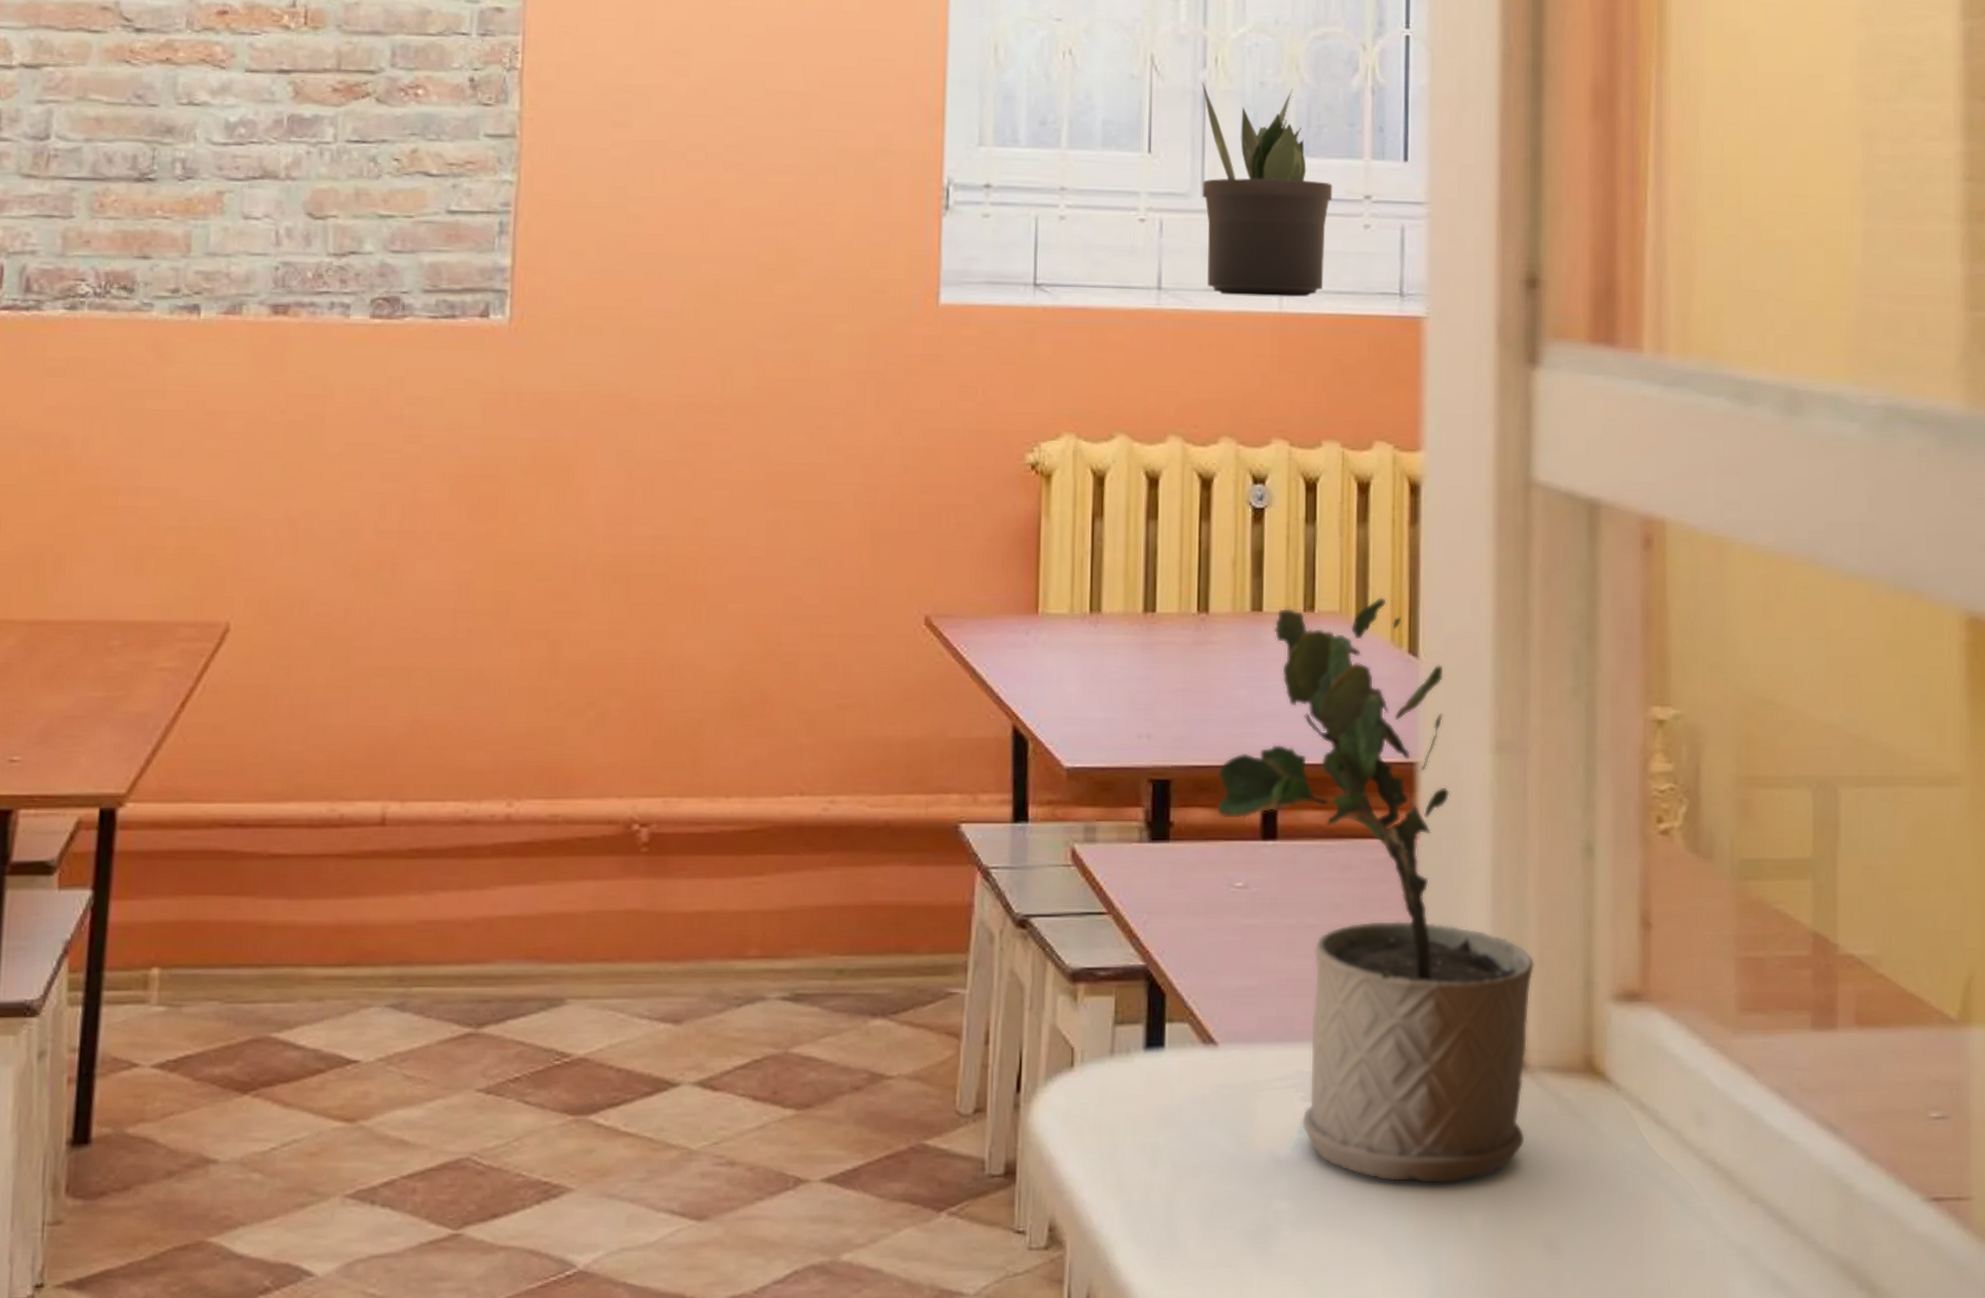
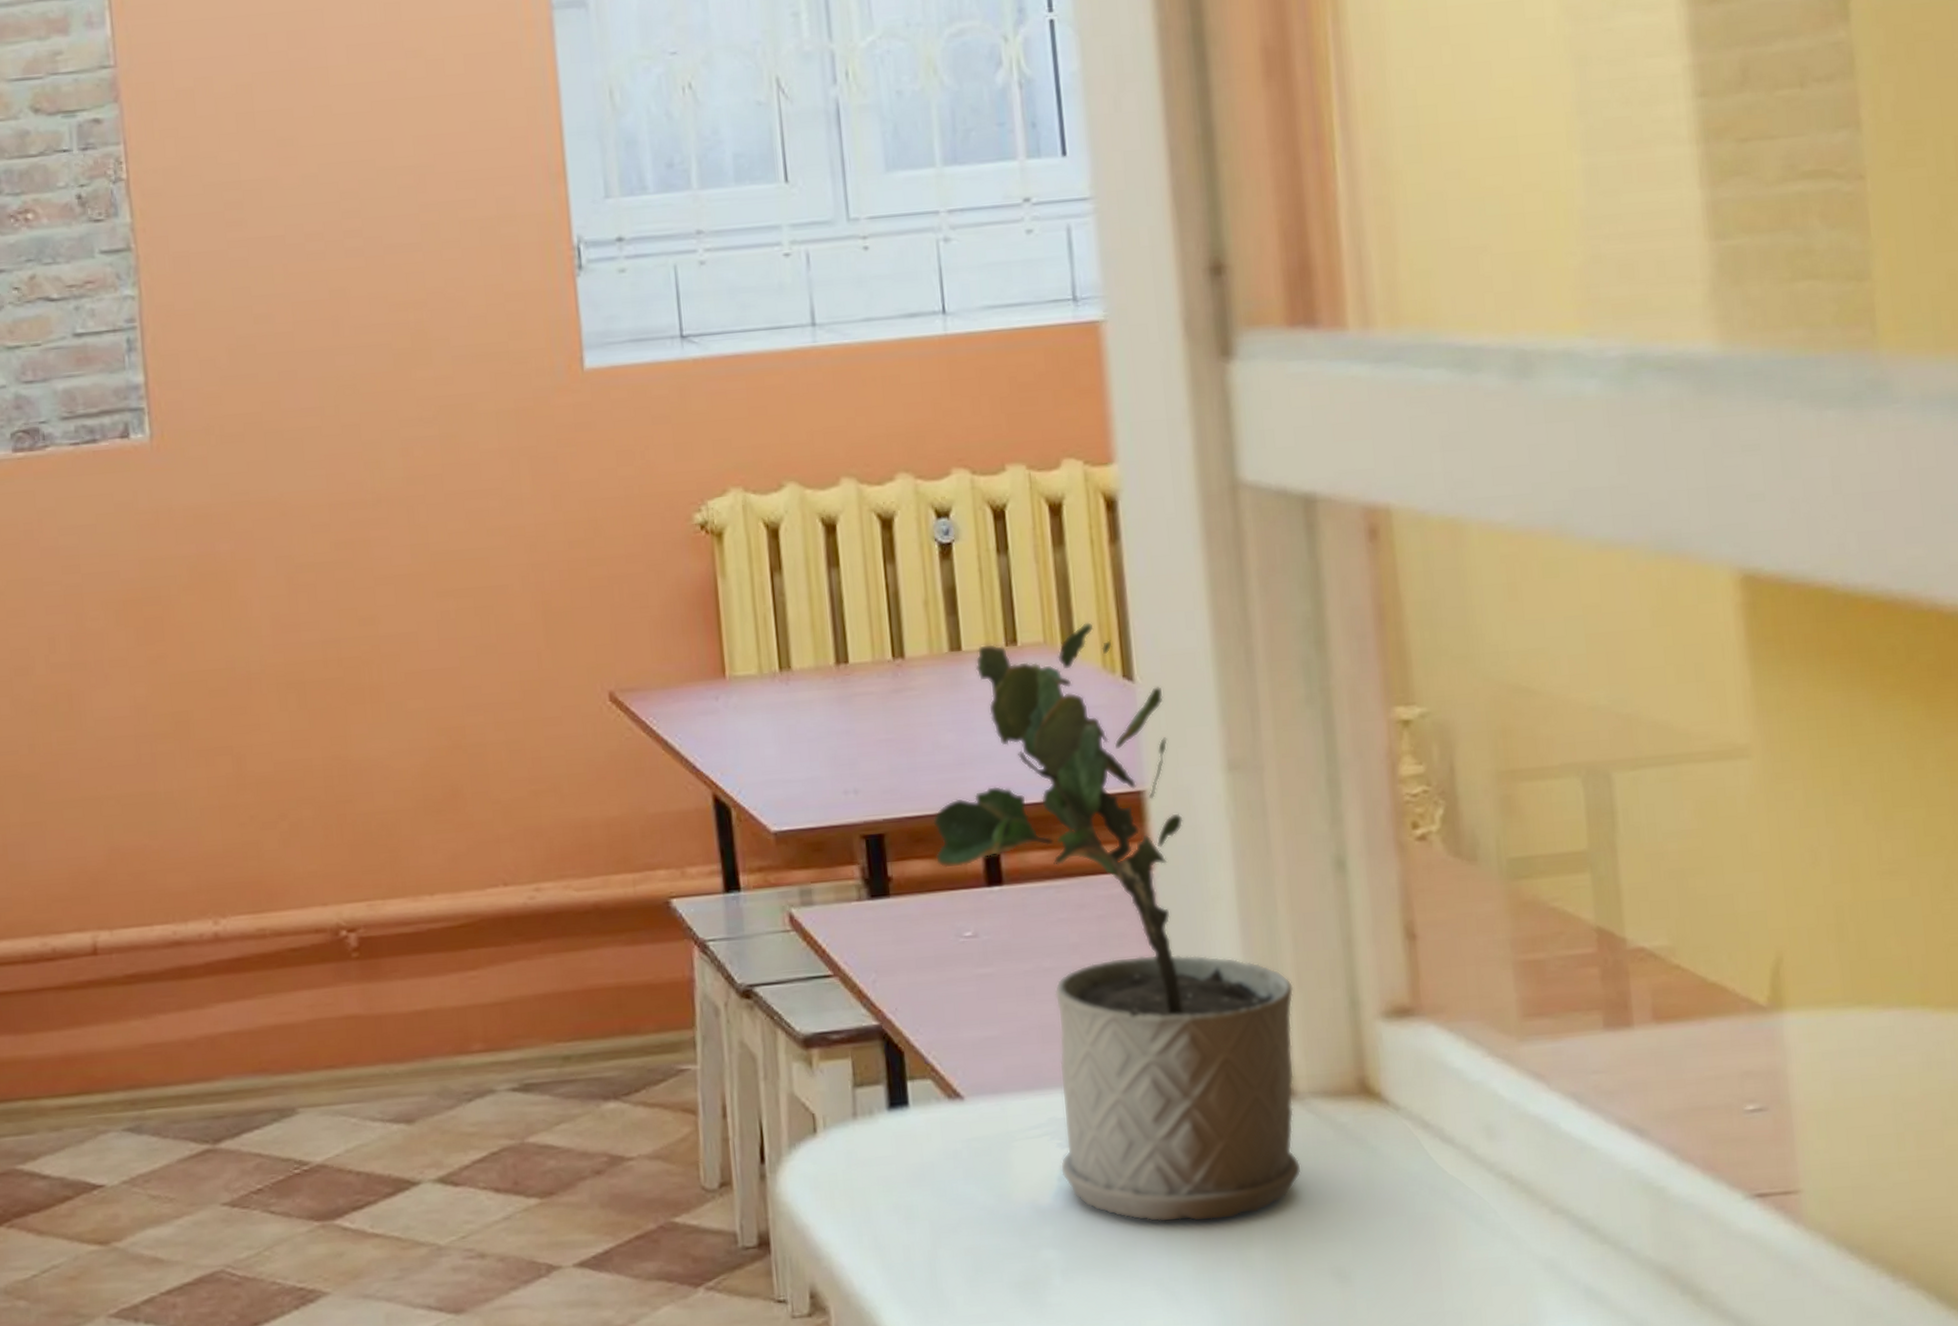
planter: present [1201,83,1333,298] -> none [834,94,989,324]

